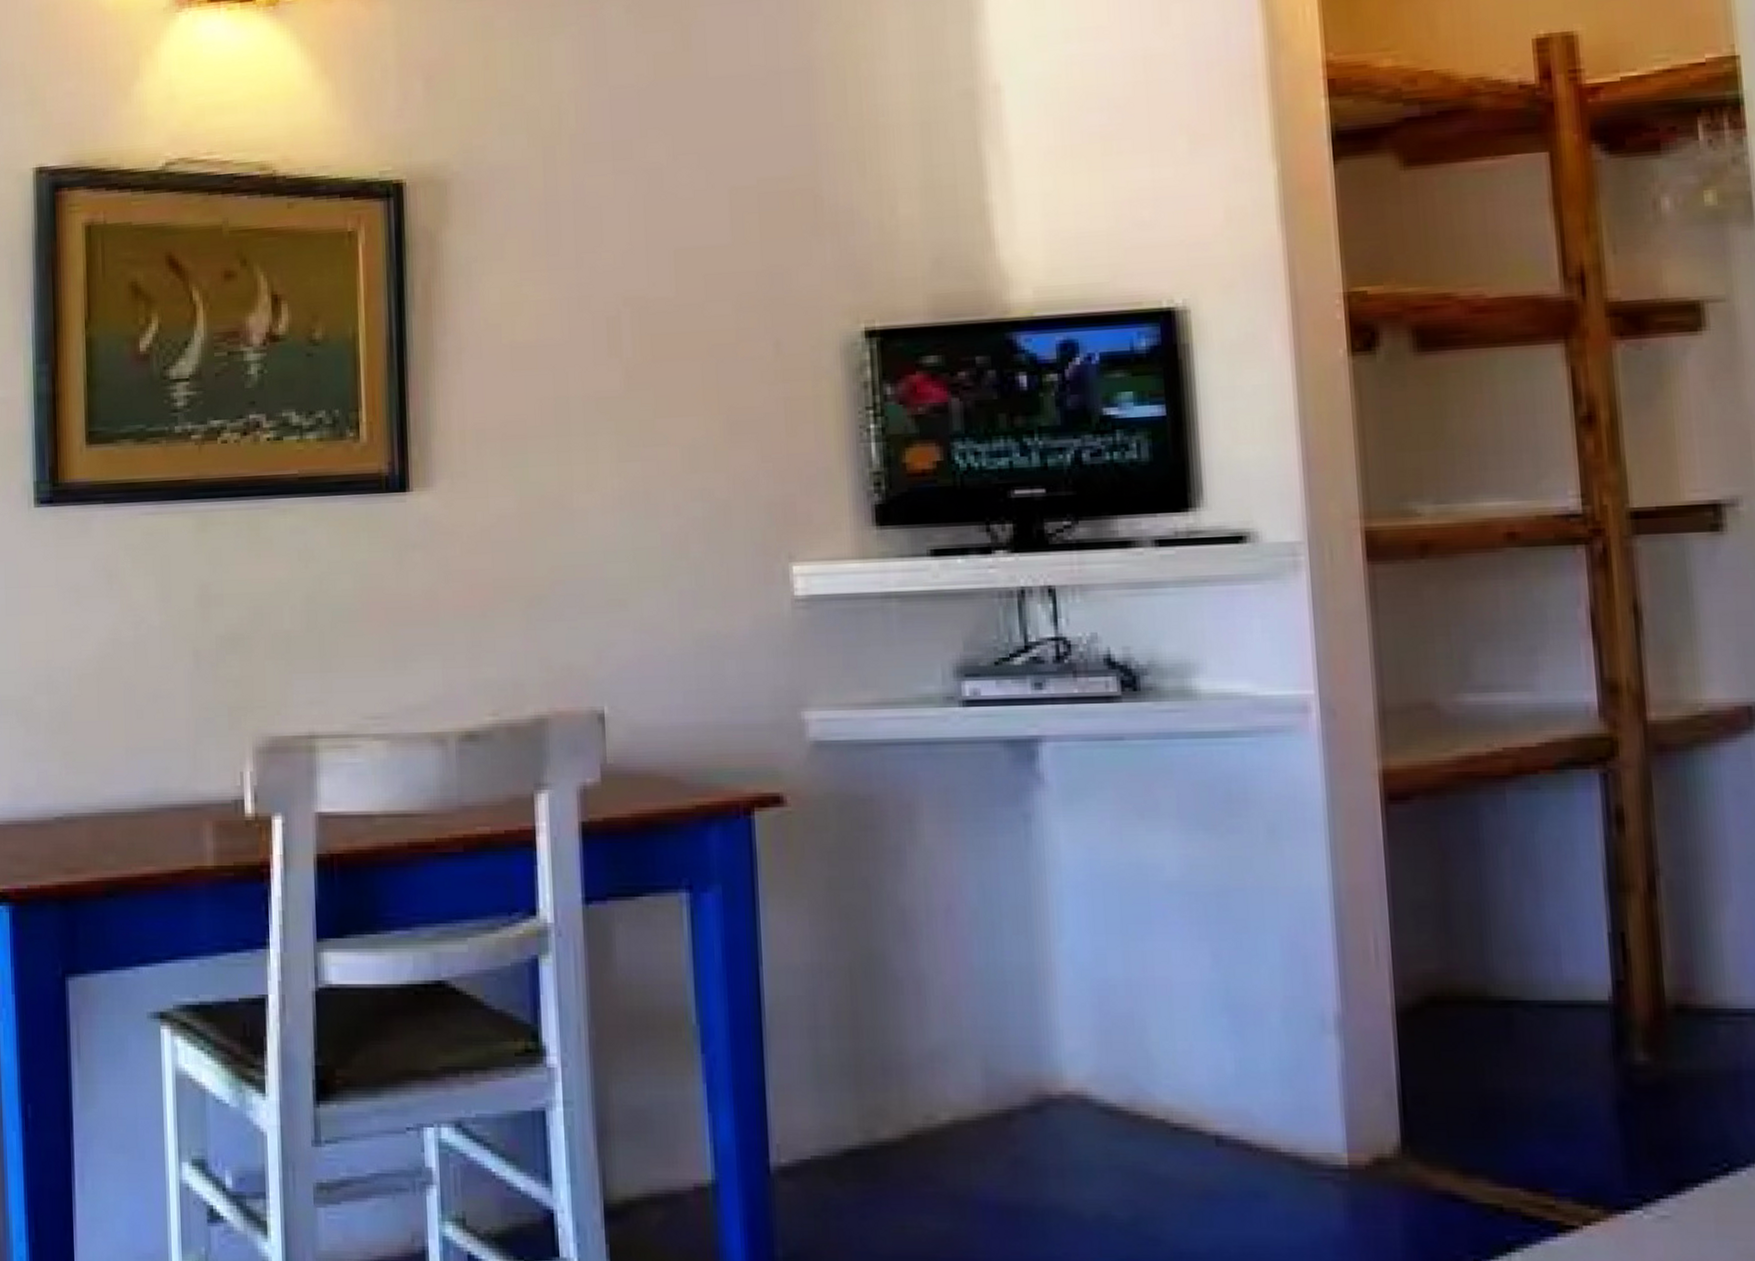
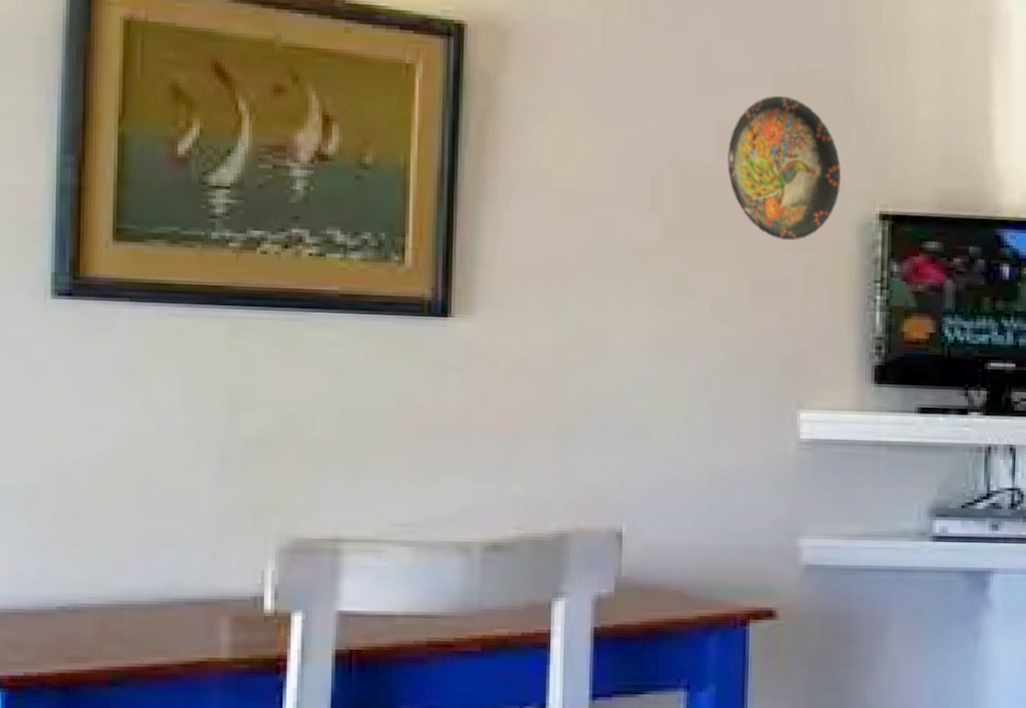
decorative plate: none [687,212,818,372] -> present [727,95,842,240]

